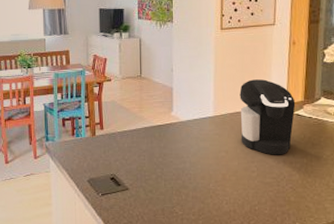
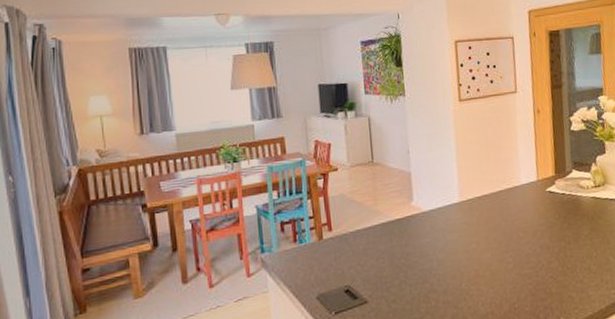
coffee maker: present [240,79,296,155] -> none [486,154,547,242]

